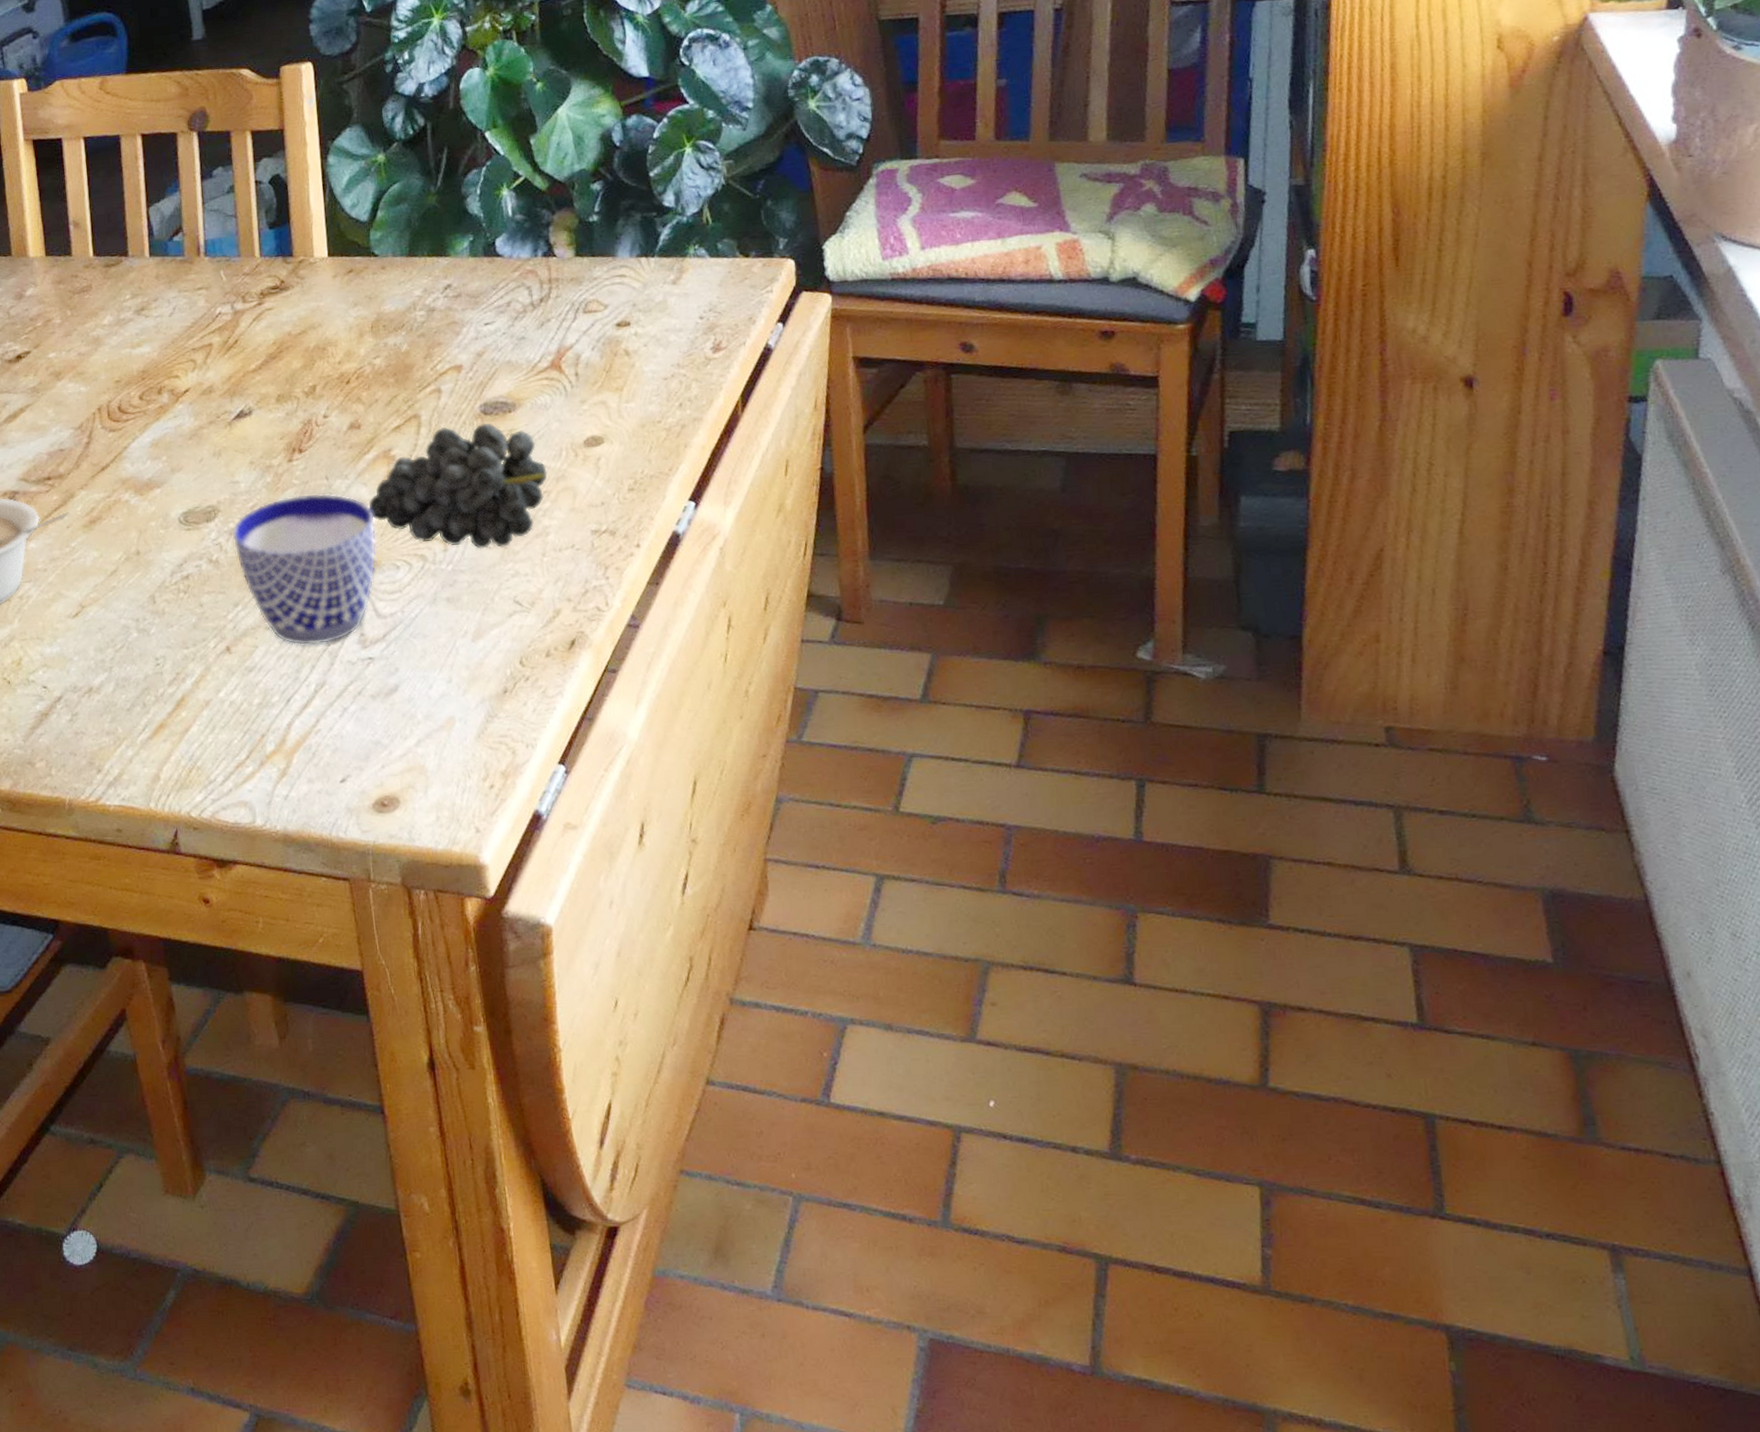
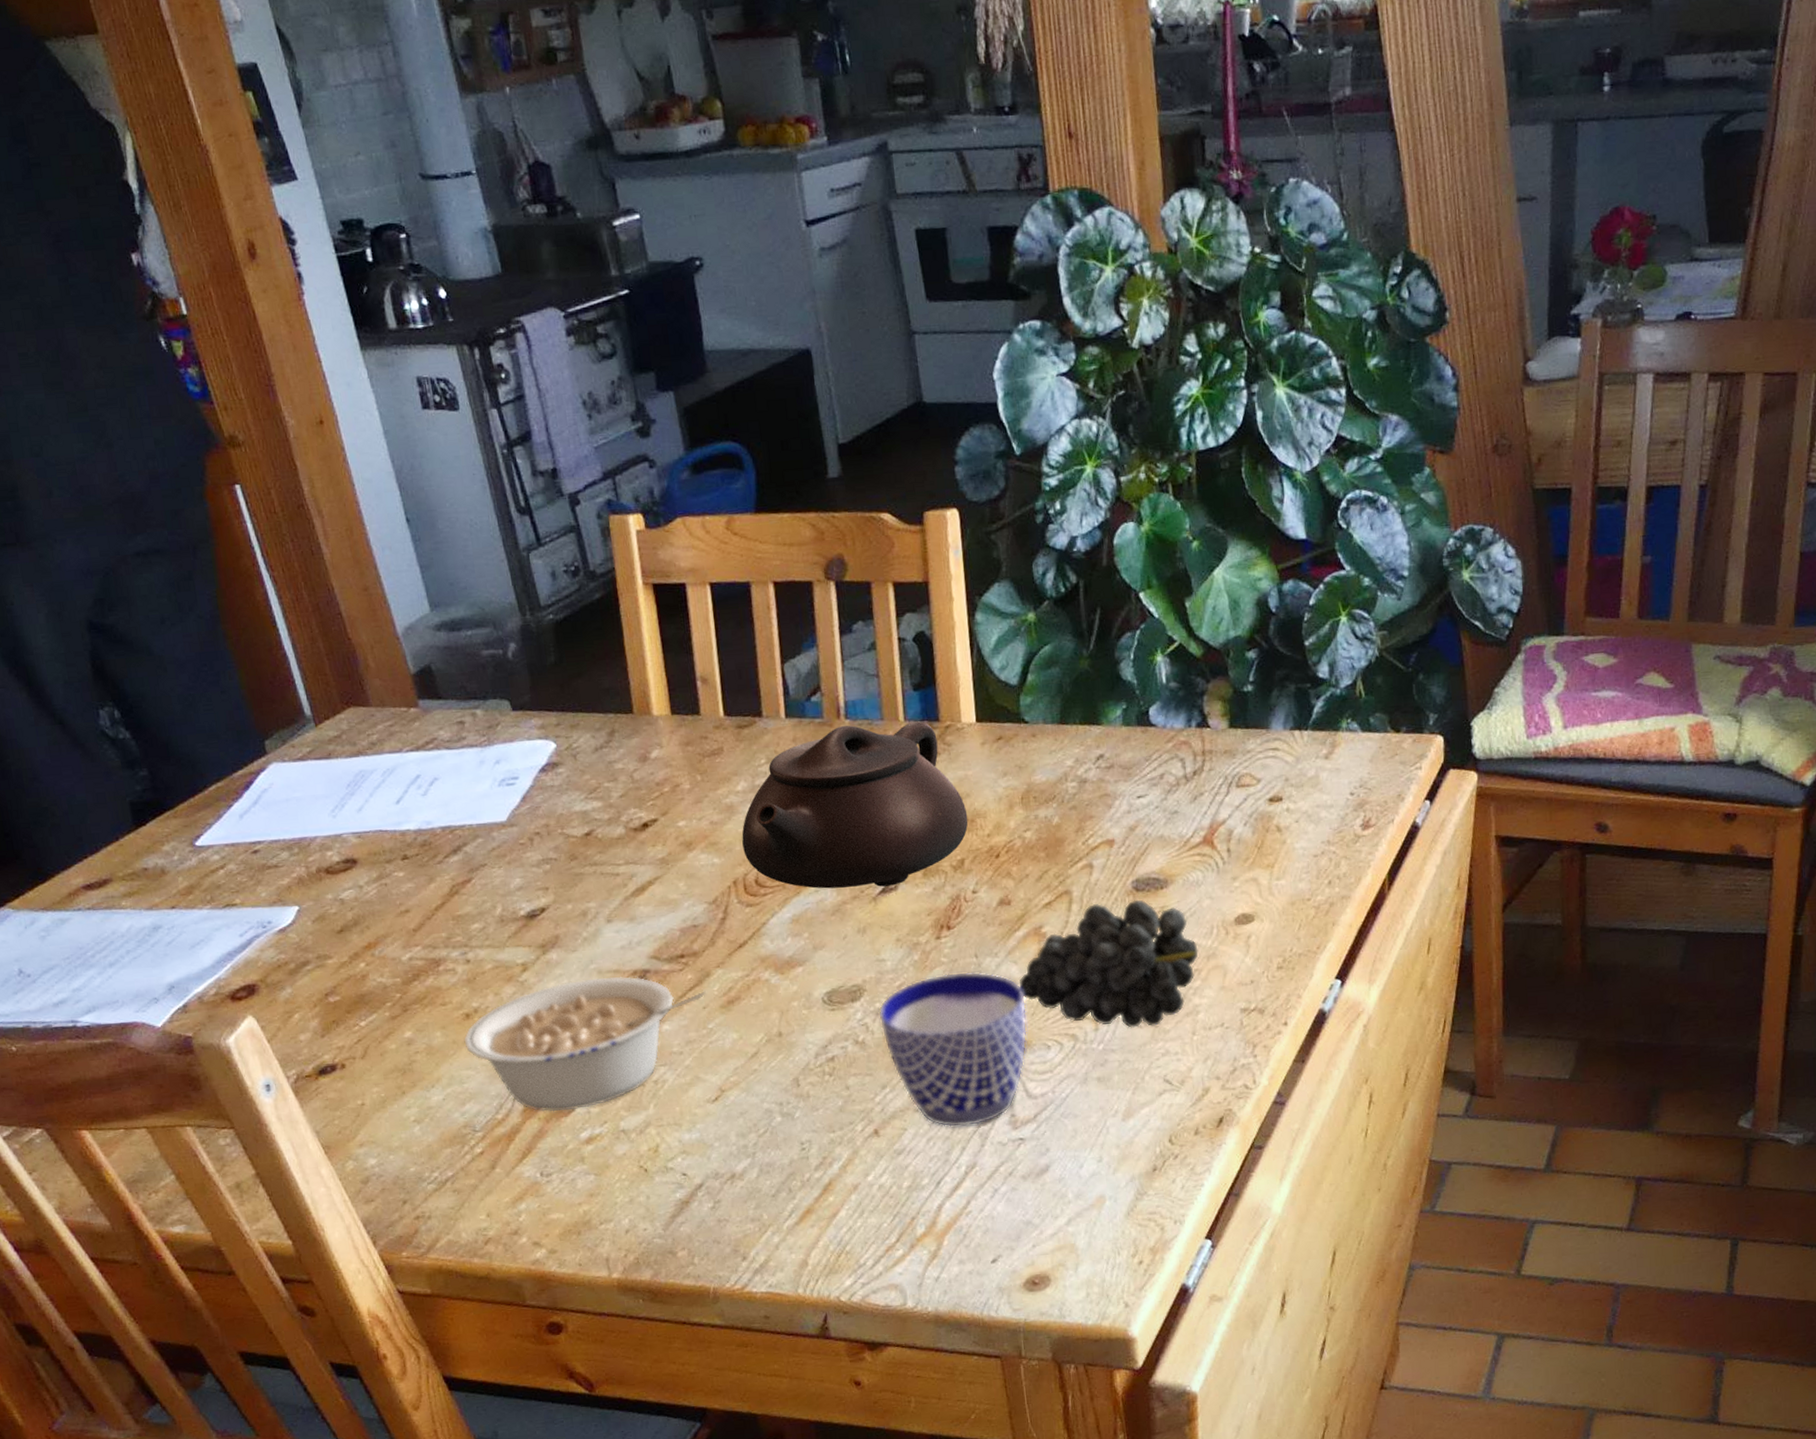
teapot: none [107,257,320,415] -> present [742,721,968,889]

